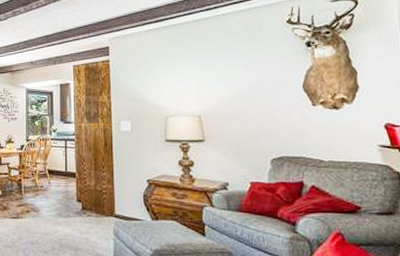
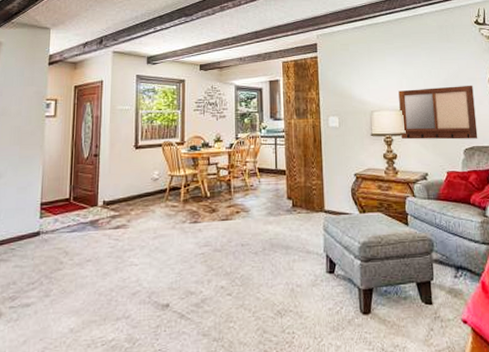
writing board: none [196,90,288,148] -> present [398,85,478,140]

